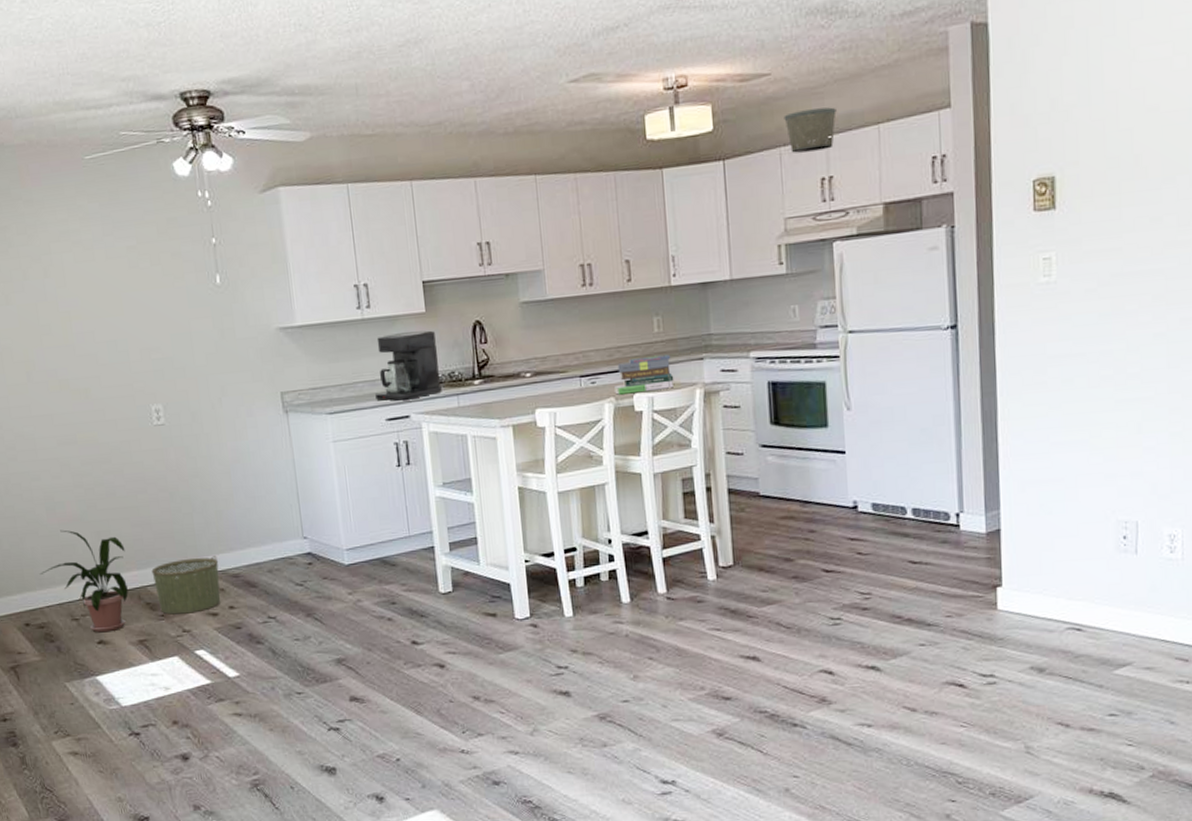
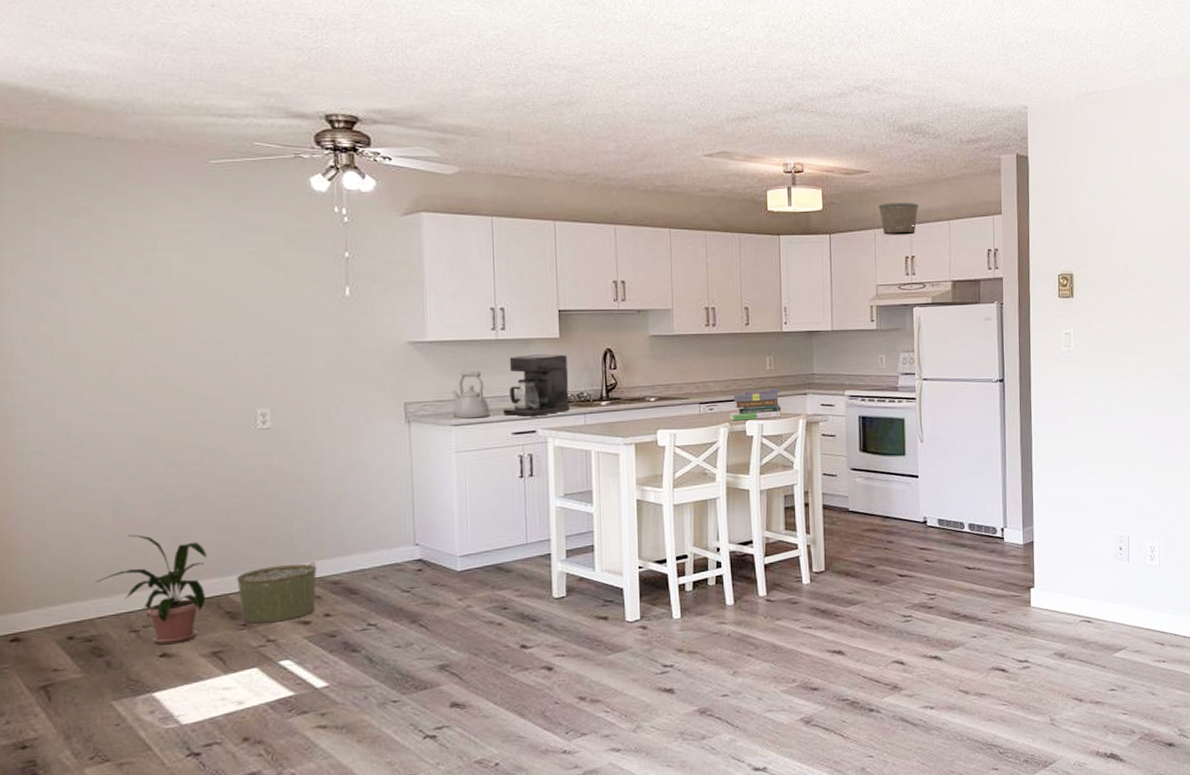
kettle: none [324,354,363,407] -> present [452,370,490,419]

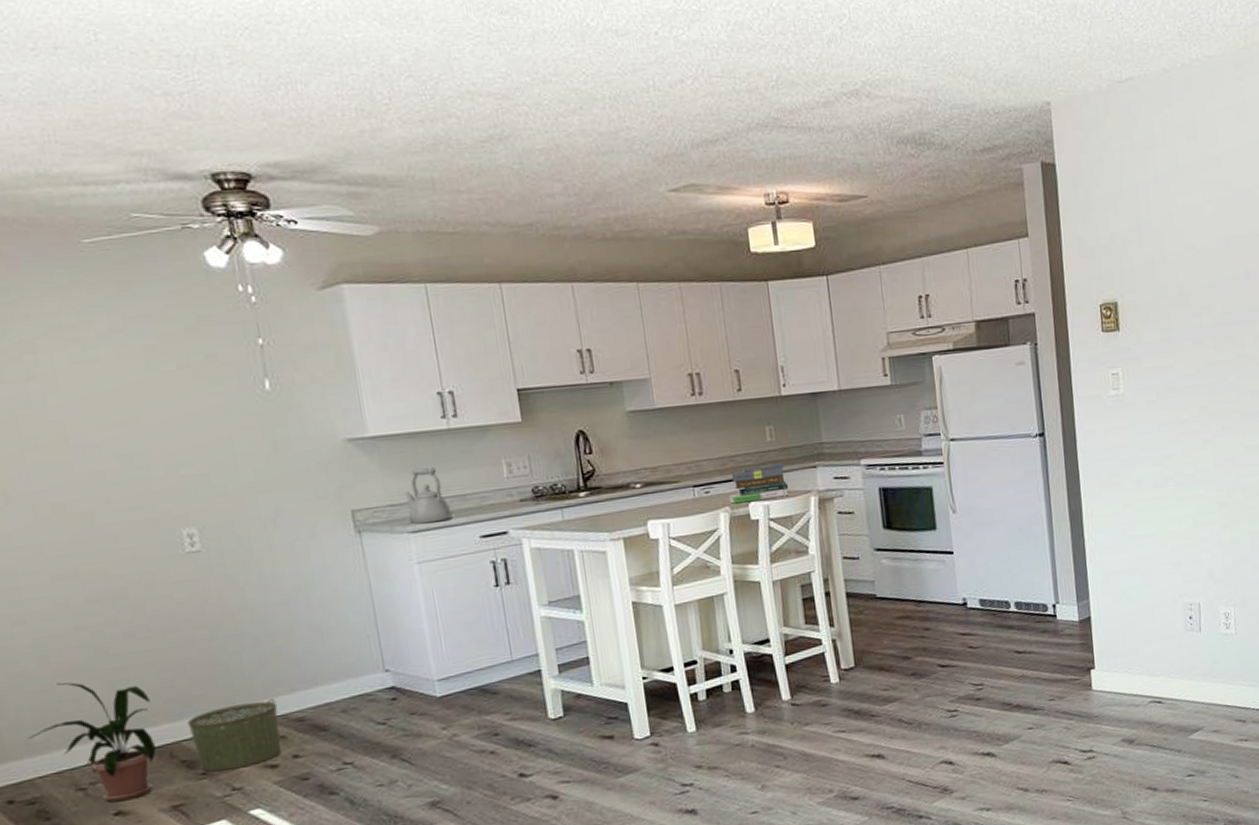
coffee maker: present [503,353,570,416] -> none [466,440,544,517]
basket: present [878,203,919,235] -> none [881,230,929,272]

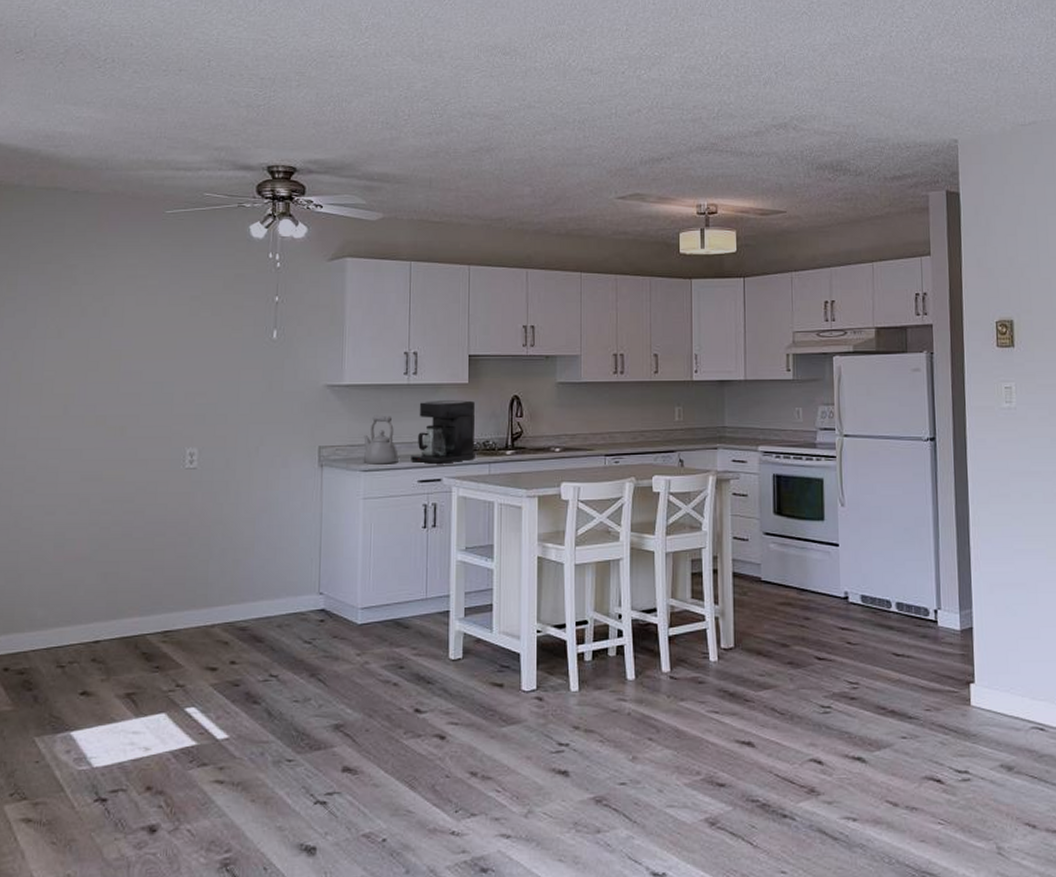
house plant: present [27,682,156,803] -> none [32,568,131,683]
basket: present [187,699,282,772] -> none [154,606,228,667]
coffee maker: none [466,440,544,517] -> present [411,399,476,464]
books: present [728,463,789,504] -> none [635,442,690,475]

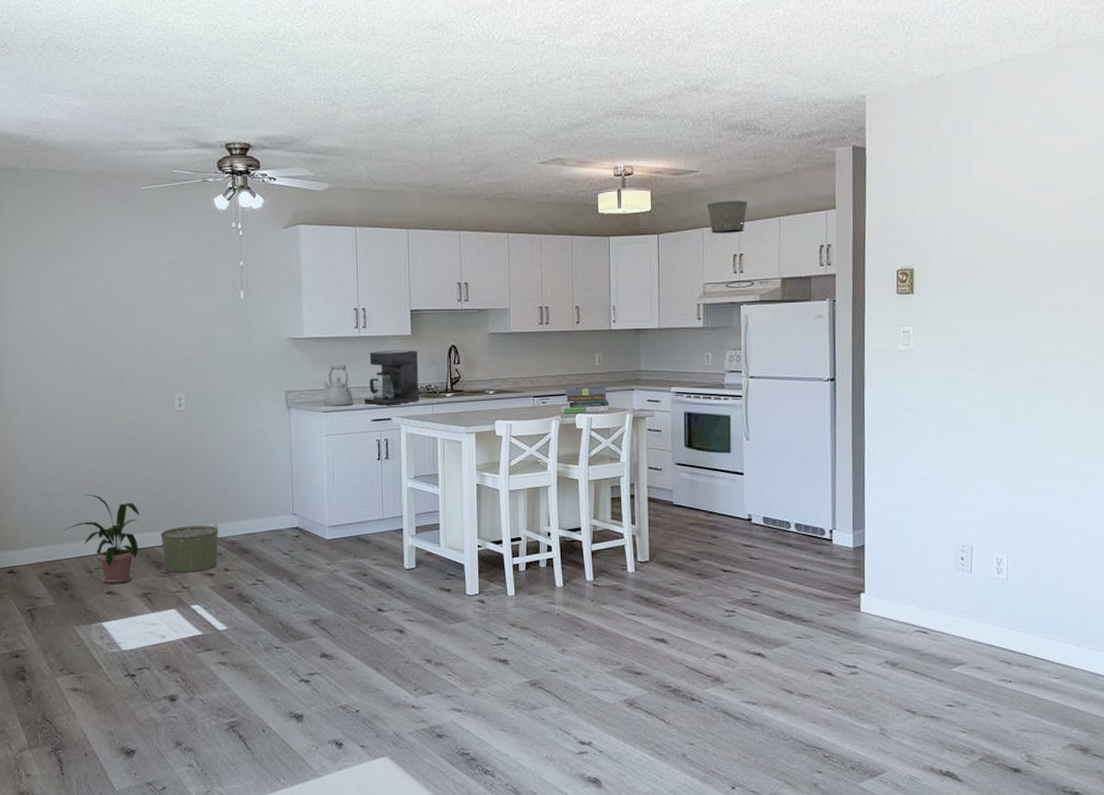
house plant: none [32,568,131,683] -> present [62,493,139,585]
basket: none [154,606,228,667] -> present [160,524,219,573]
books: none [635,442,690,475] -> present [560,384,610,414]
basket: none [795,244,839,278] -> present [706,200,748,234]

